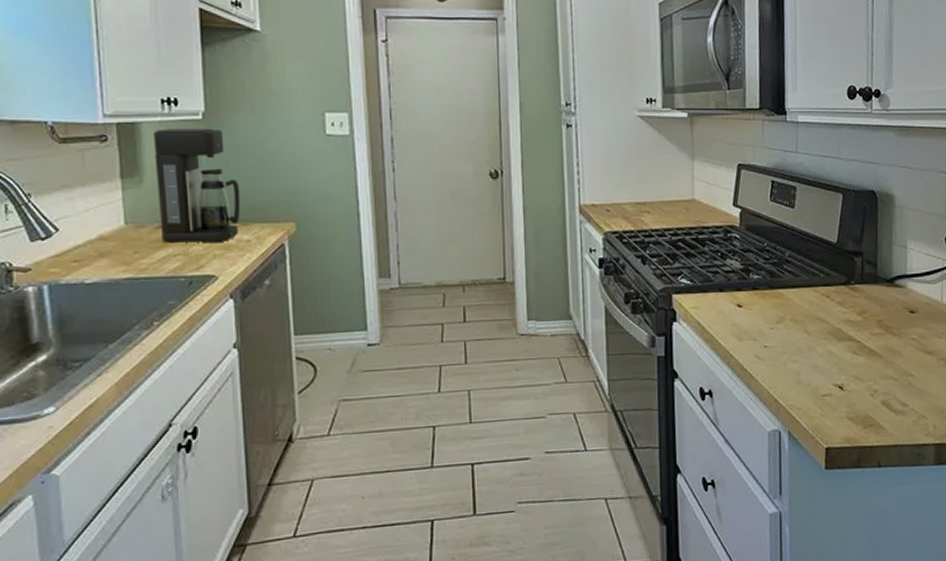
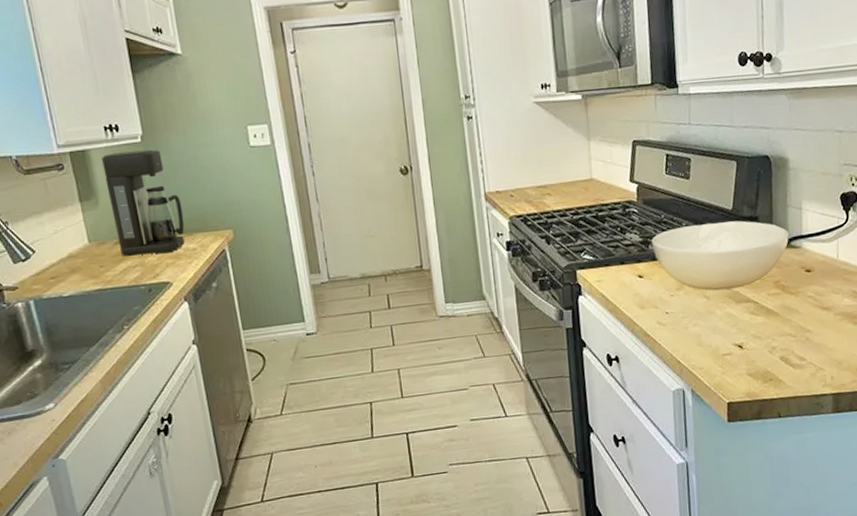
bowl: none [752,254,893,326] -> present [651,220,789,291]

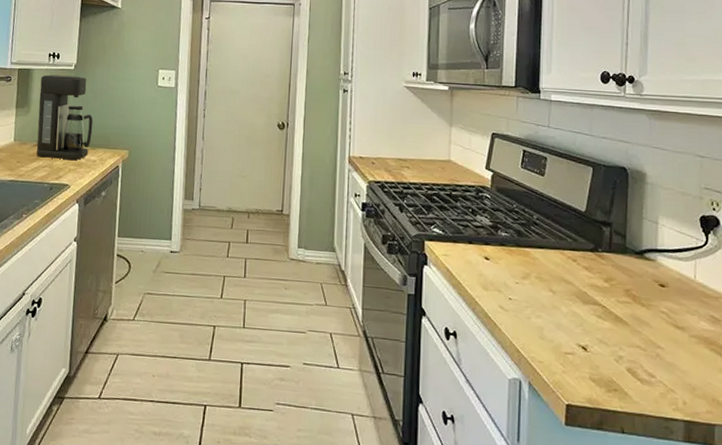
bowl: present [651,220,789,291] -> none [500,219,643,289]

